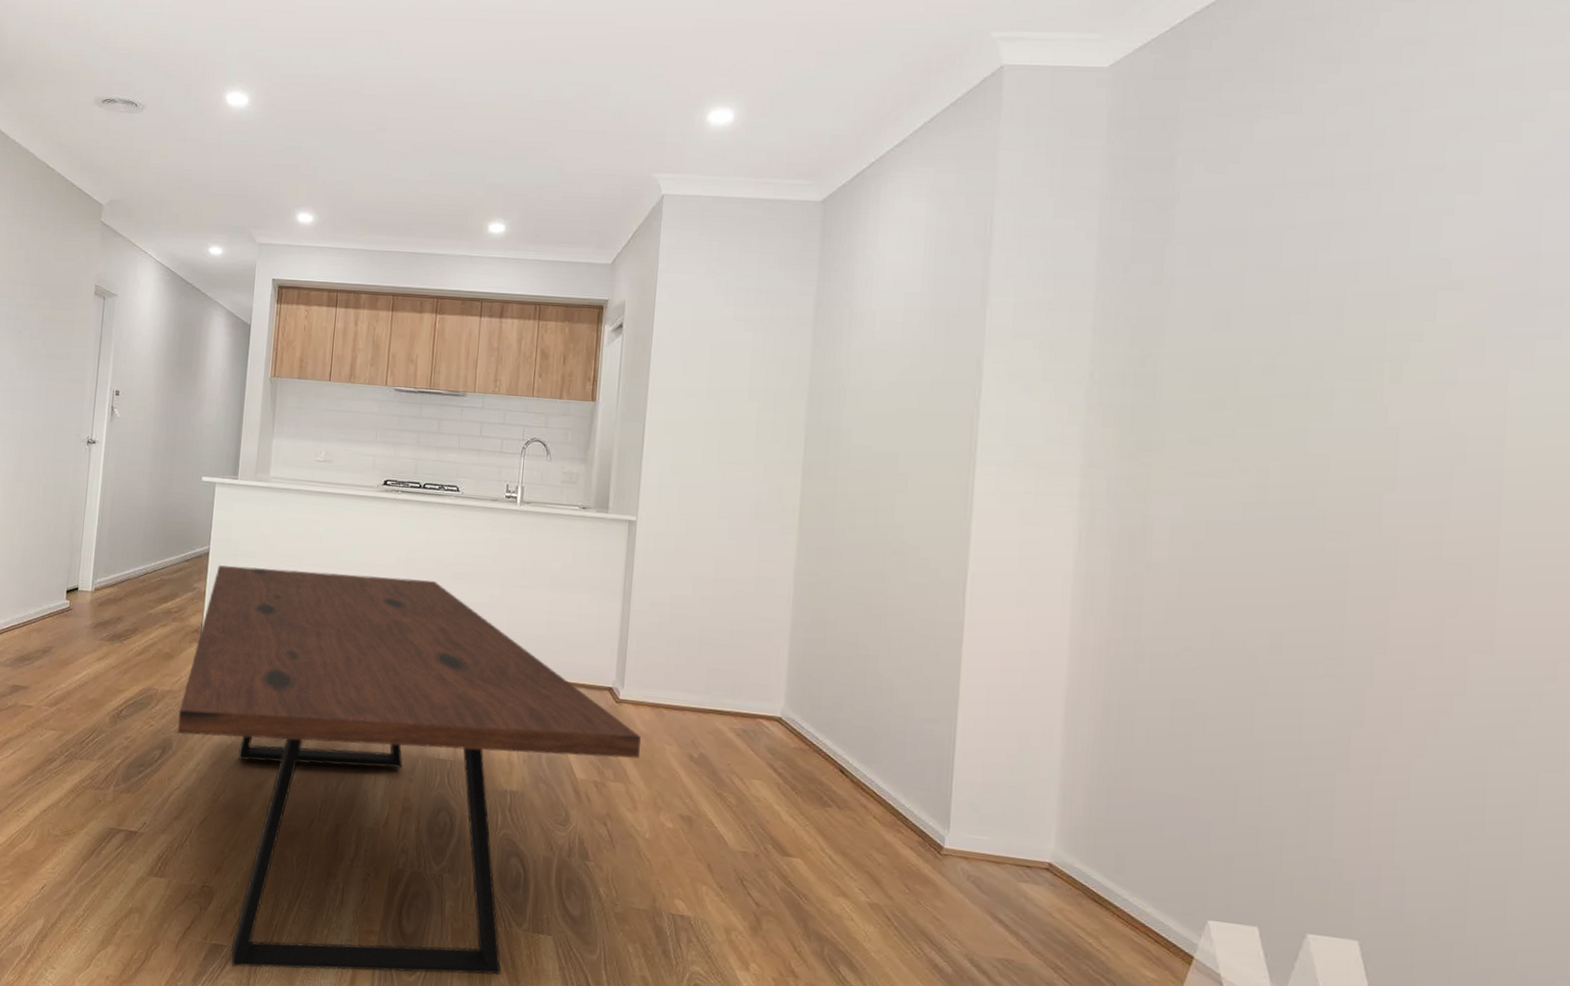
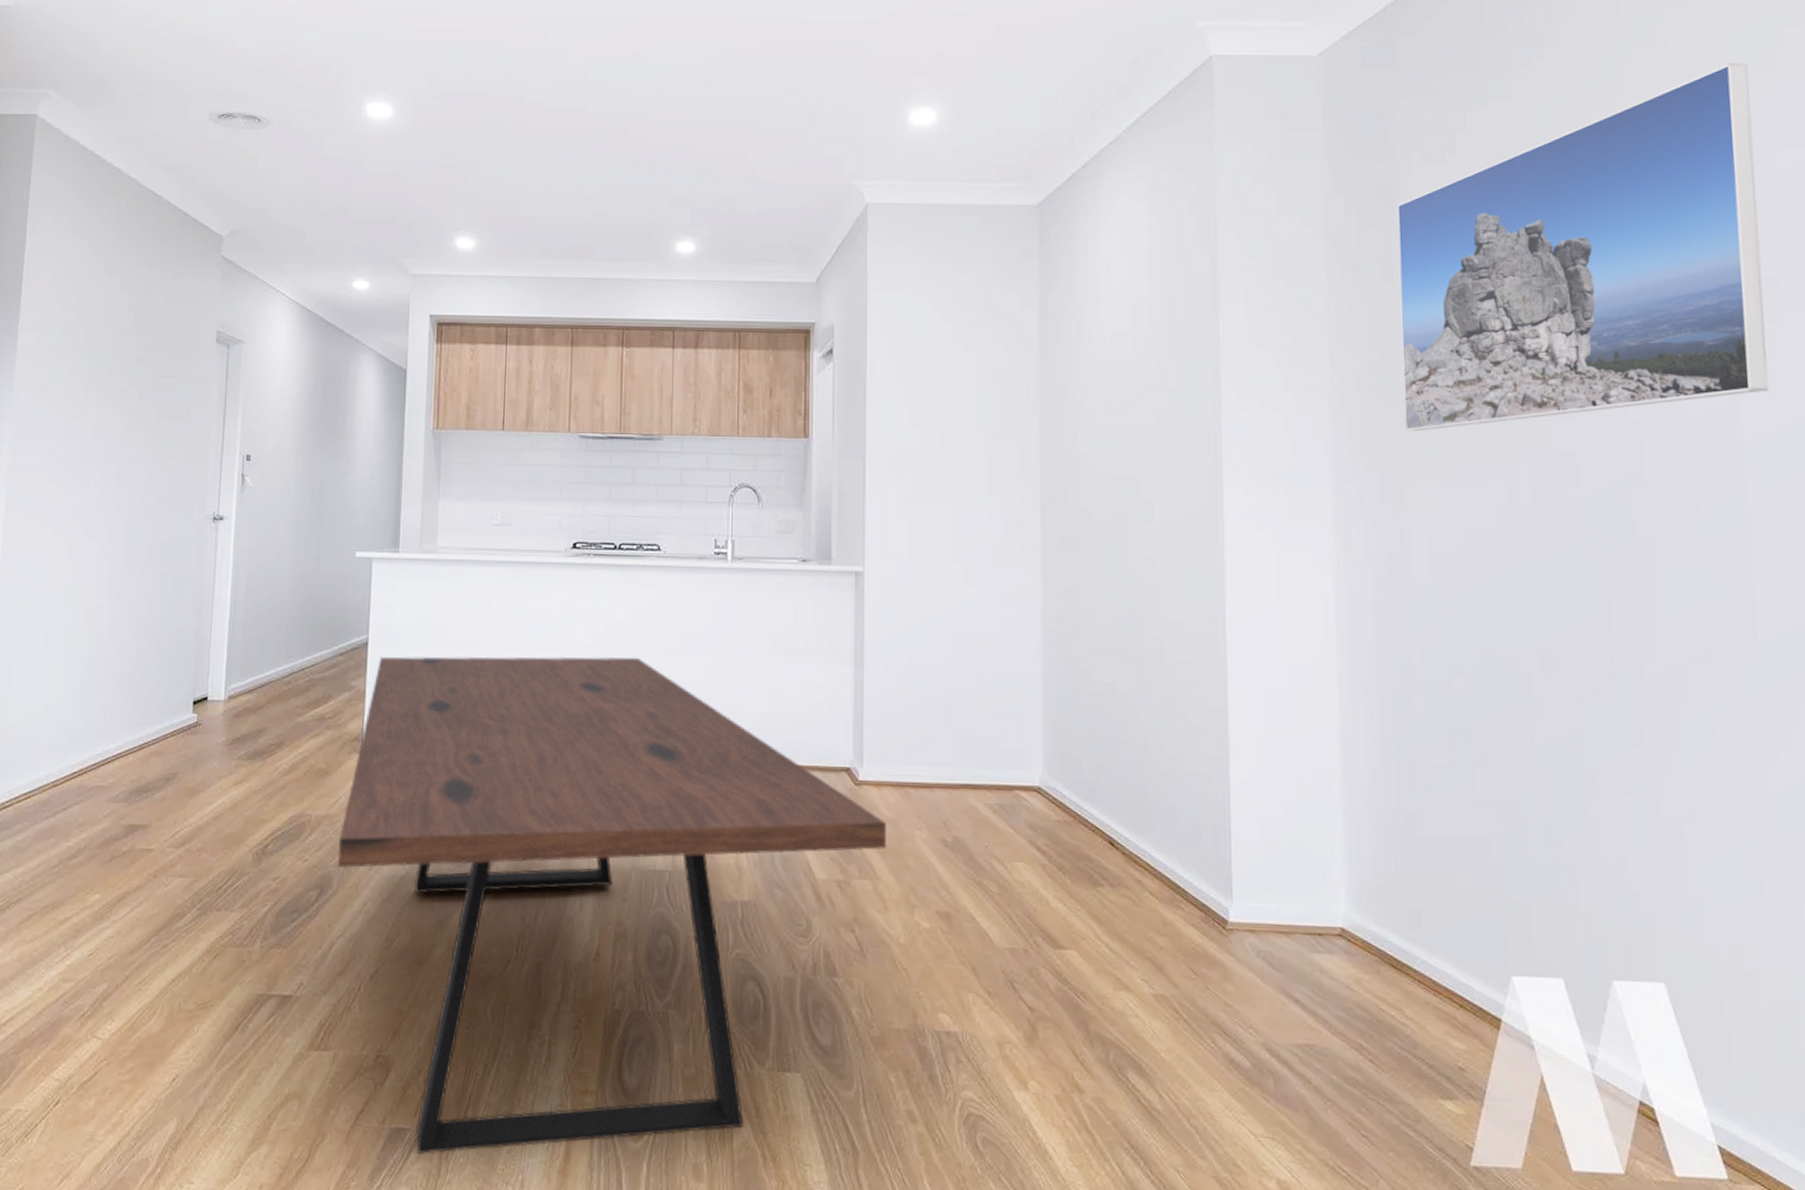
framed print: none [1158,82,1559,426] -> present [1396,62,1769,432]

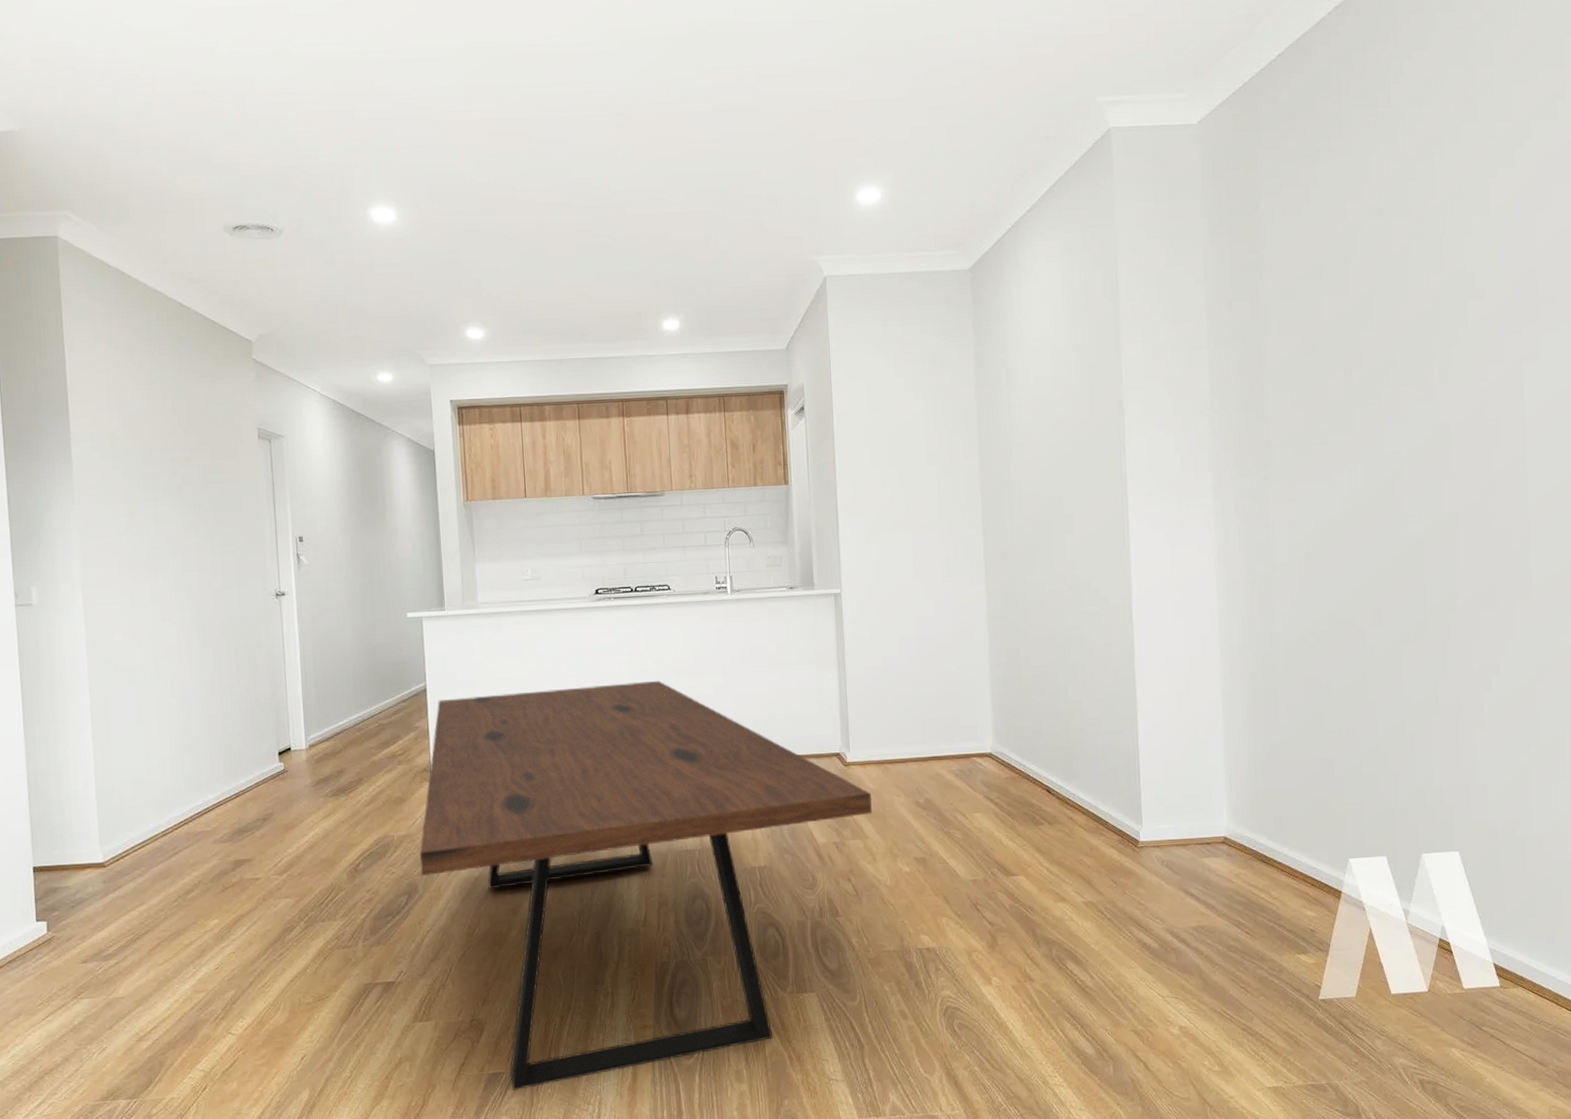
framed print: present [1396,62,1769,432] -> none [1262,113,1546,442]

